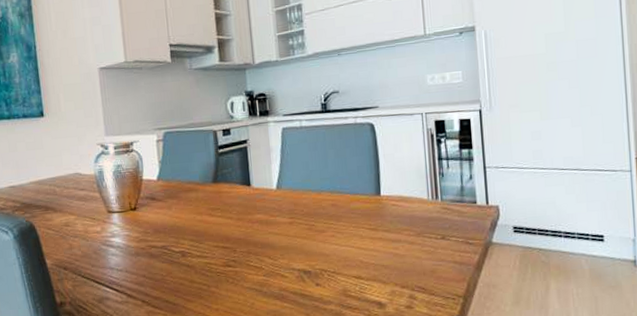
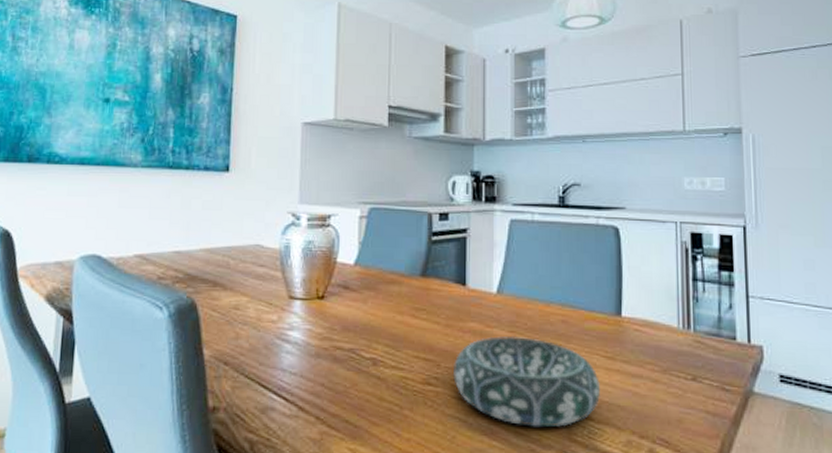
decorative bowl: none [246,221,367,289] -> present [452,335,600,428]

